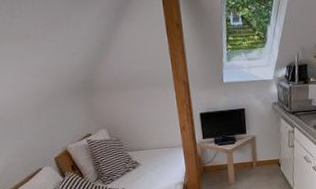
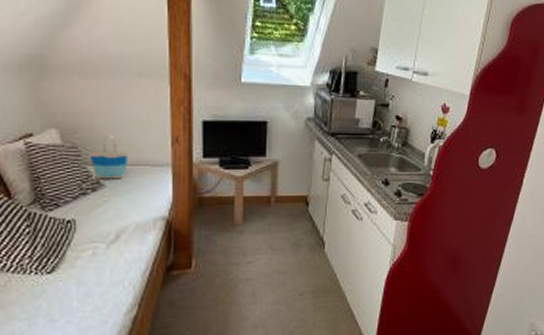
tote bag: none [128,129,154,160] -> present [89,134,127,179]

